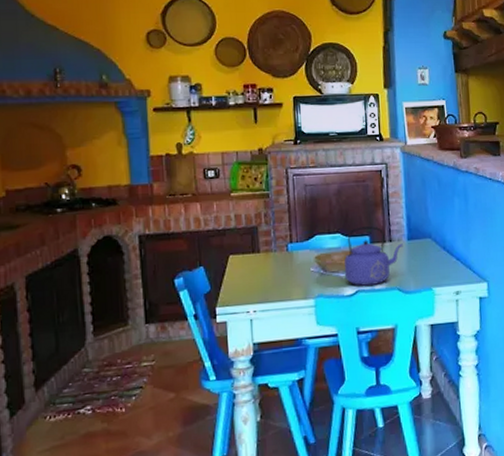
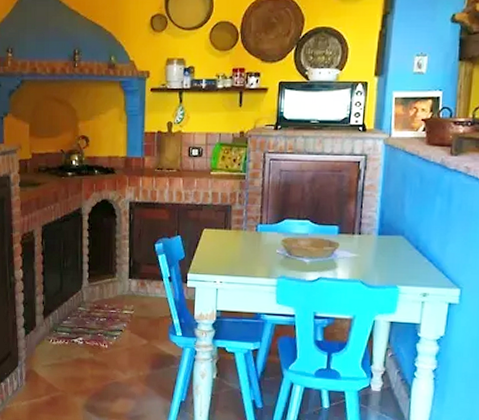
kettle: present [344,226,403,286] -> none [309,216,373,274]

